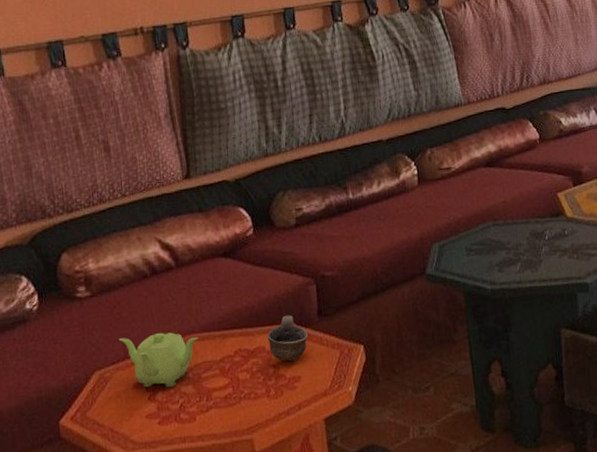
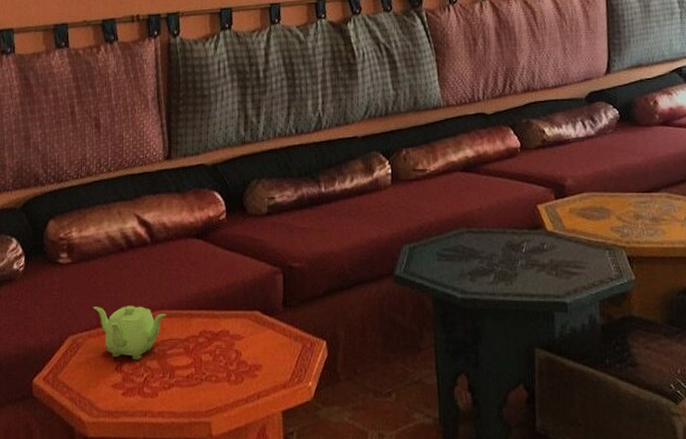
cup: present [267,315,308,362] -> none [232,302,271,350]

